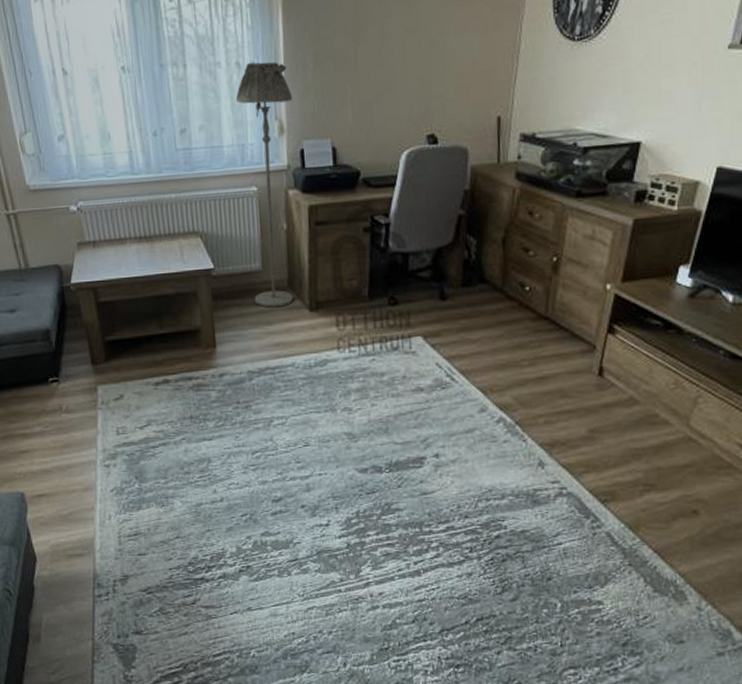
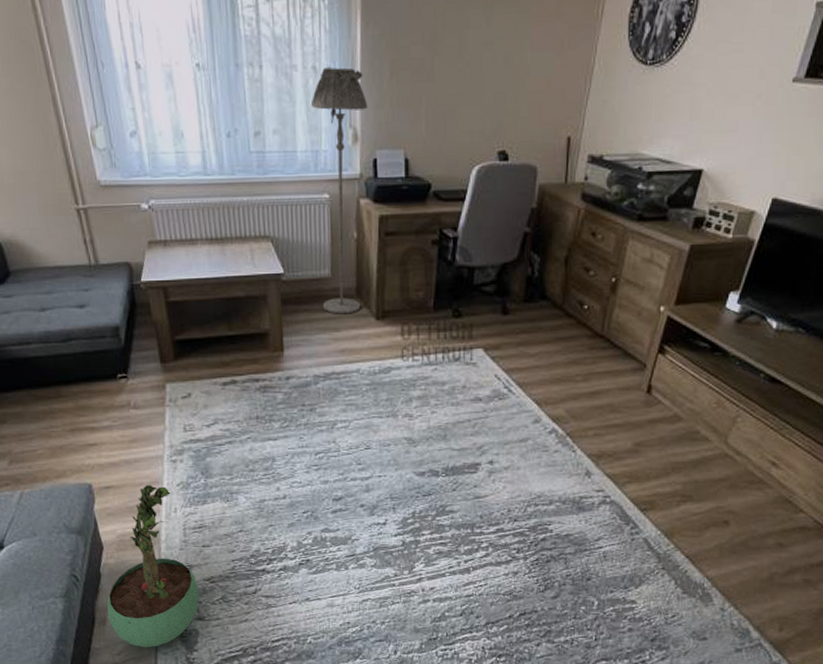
potted plant: none [40,492,137,666] -> present [106,485,200,648]

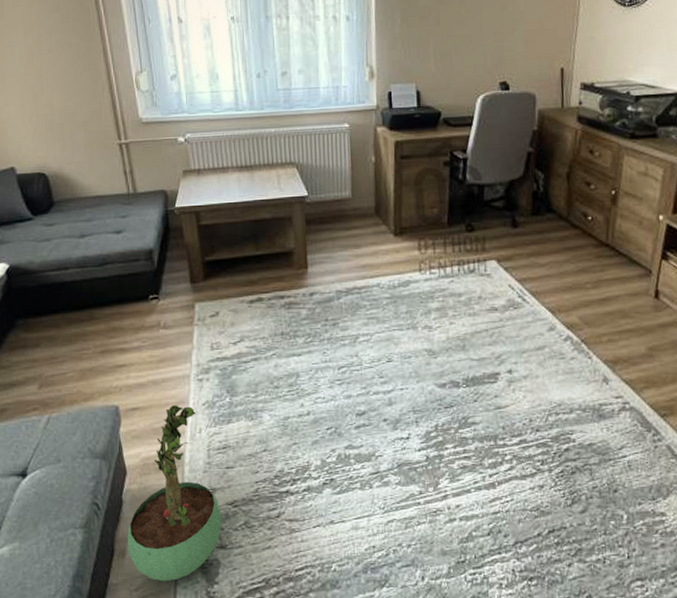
floor lamp: present [310,67,368,315] -> none [331,16,383,232]

